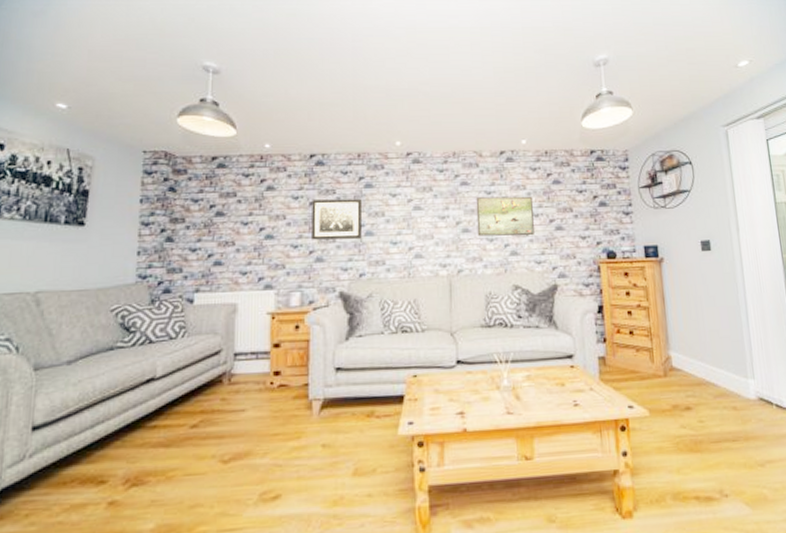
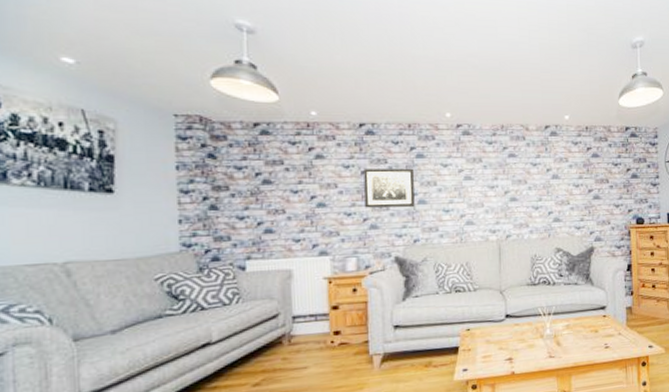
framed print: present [476,196,534,236] -> none [523,168,575,205]

